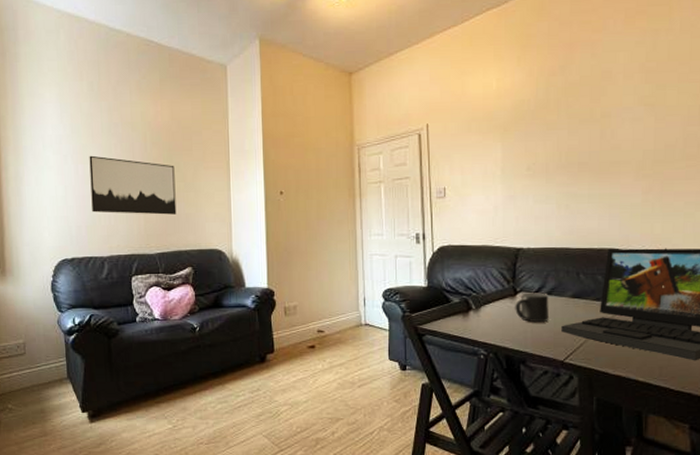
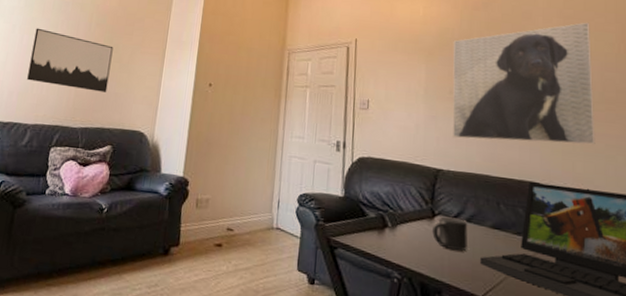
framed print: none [529,74,675,215] -> present [452,22,596,145]

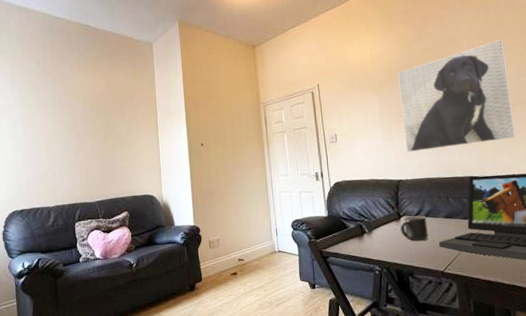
wall art: present [27,28,113,92] -> none [36,121,113,169]

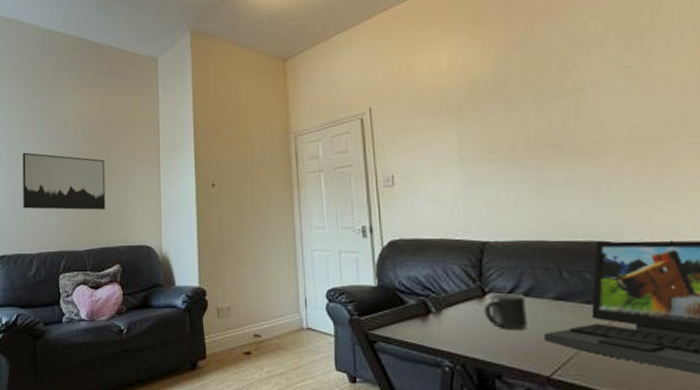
wall art: none [36,121,113,169] -> present [22,152,106,210]
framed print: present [397,39,516,153] -> none [487,40,677,204]

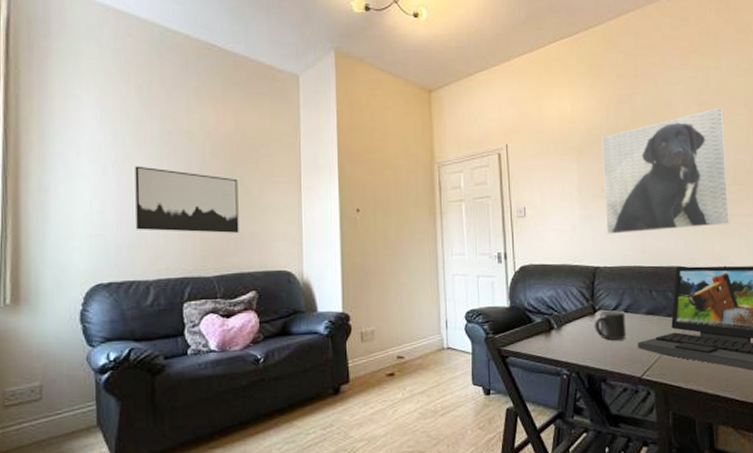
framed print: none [487,40,677,204] -> present [601,107,730,235]

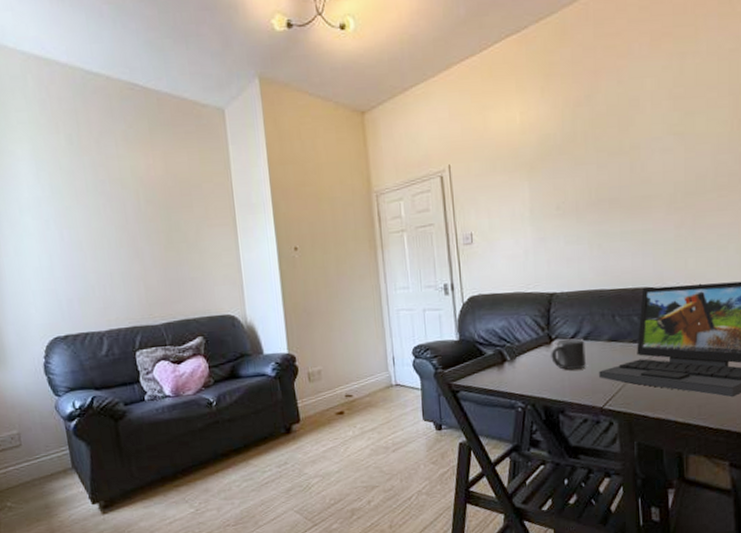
wall art: present [135,166,239,233] -> none [74,218,181,283]
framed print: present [601,107,730,235] -> none [556,100,707,258]

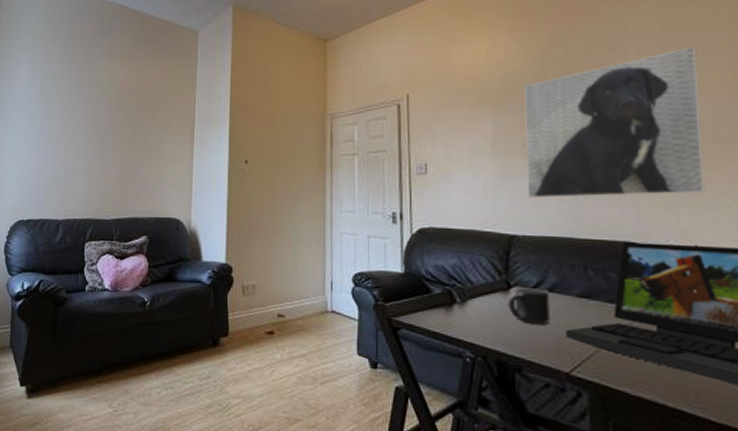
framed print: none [556,100,707,258] -> present [524,46,705,199]

